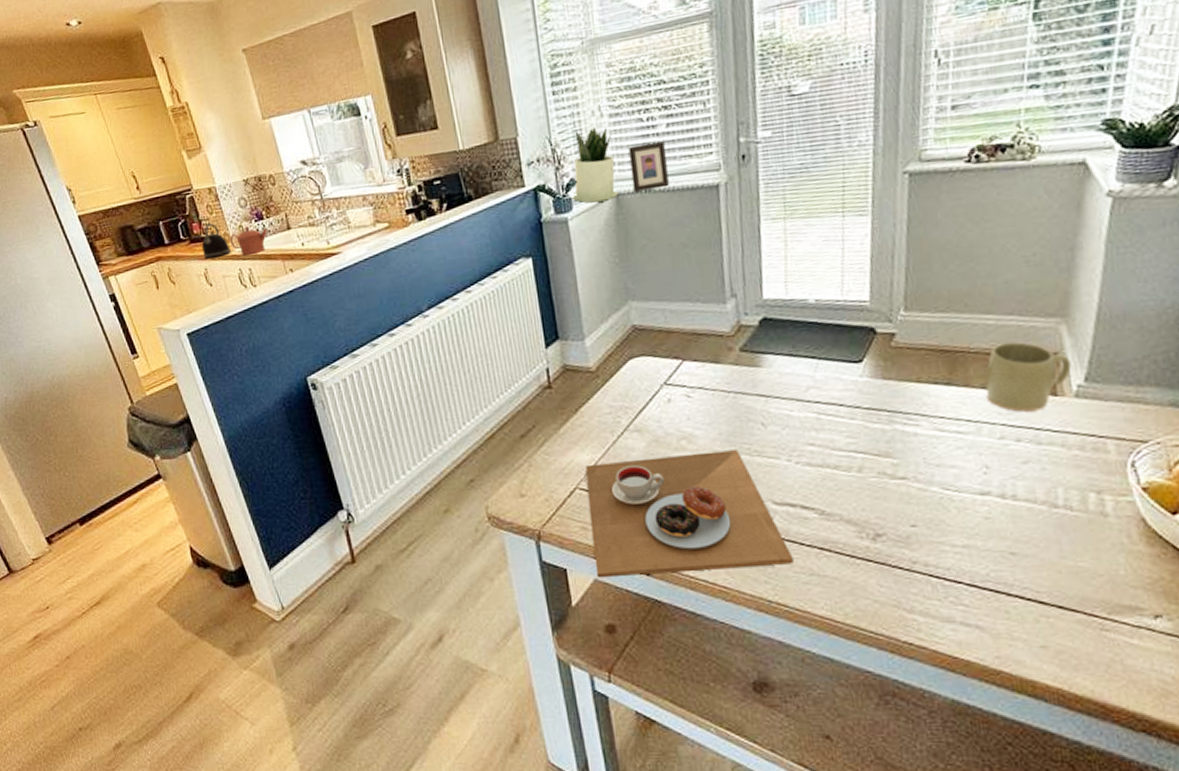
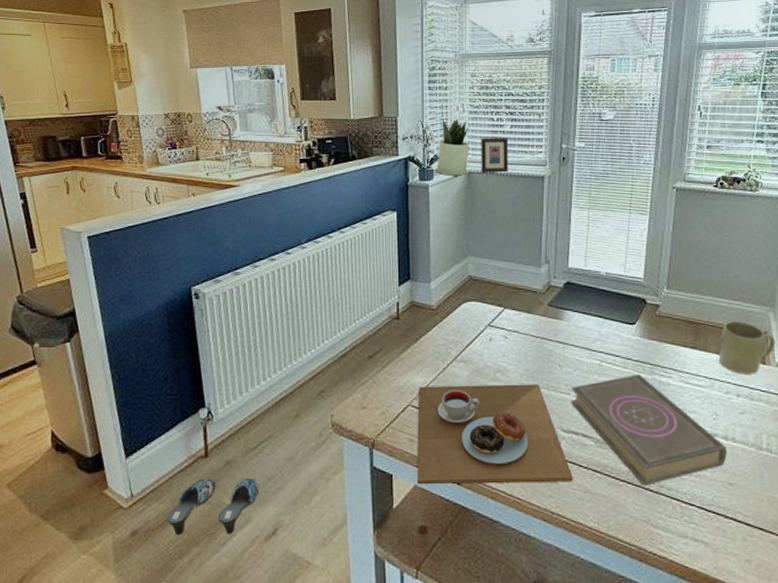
kettle: present [201,222,231,259] -> none [115,144,142,174]
teapot: present [229,227,268,255] -> none [143,153,179,176]
slippers: none [322,583,417,646] -> present [166,478,260,535]
book: none [782,425,1006,563] -> present [571,374,727,486]

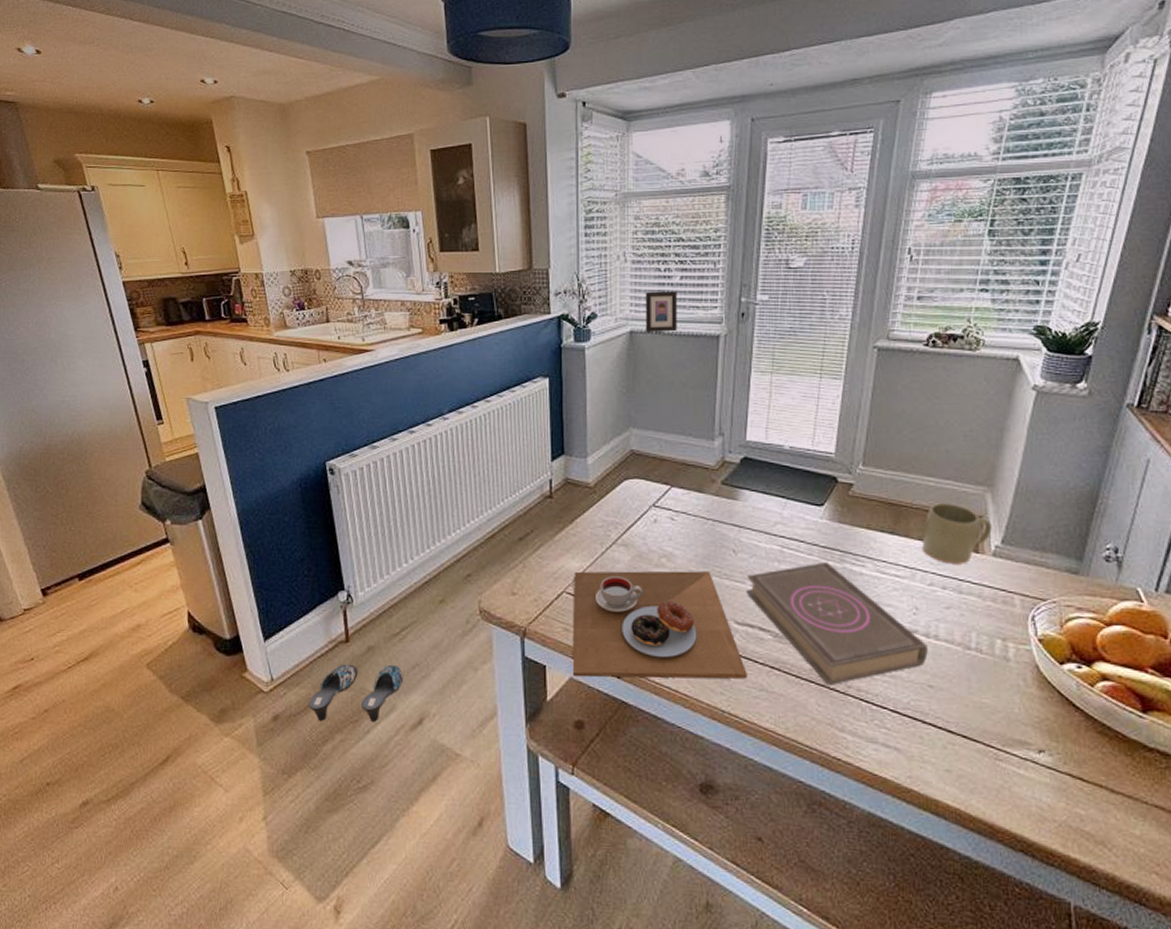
planter: present [434,118,471,176] -> none [591,269,634,336]

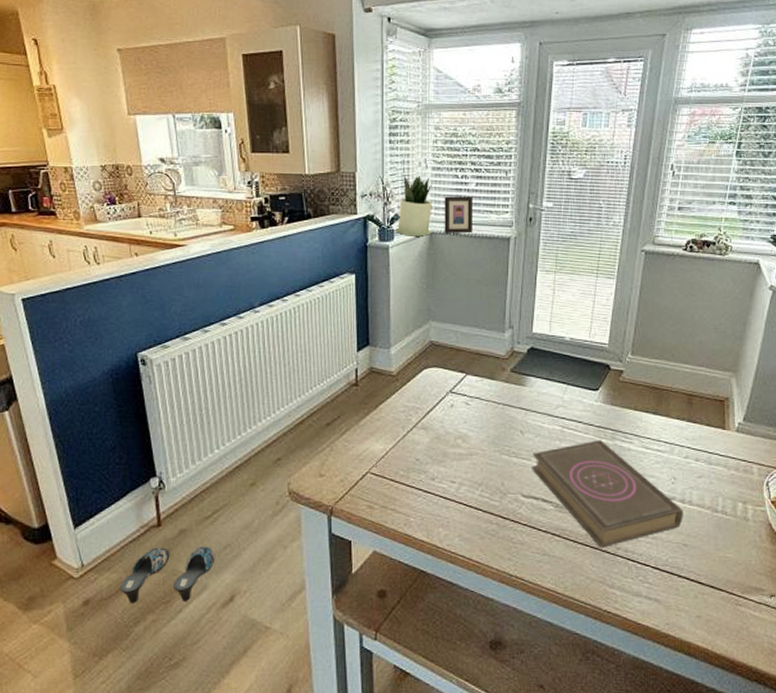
place setting: present [572,571,747,679] -> none [375,450,532,550]
planter: none [591,269,634,336] -> present [395,175,434,237]
mug: present [922,503,992,564] -> none [679,387,736,439]

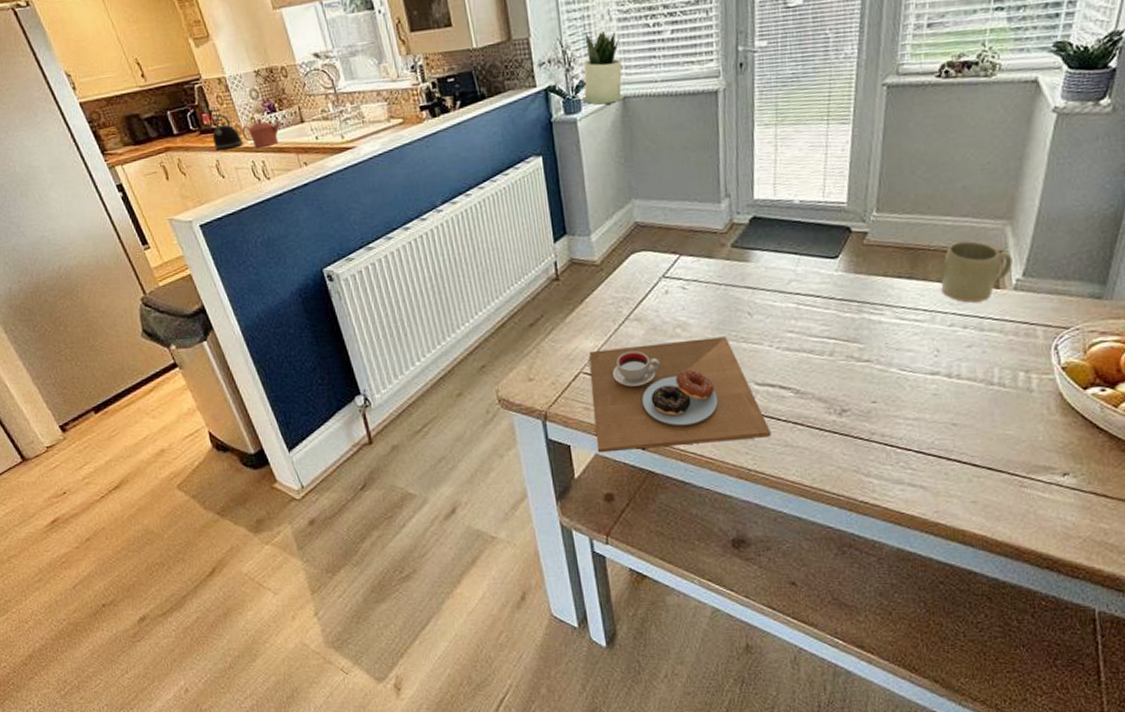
kettle: none [49,199,79,232] -> present [212,113,243,150]
teapot: none [79,209,119,234] -> present [241,119,281,147]
slippers: present [119,547,216,603] -> none [341,461,432,520]
place setting: none [375,450,532,550] -> present [589,337,771,453]
picture frame: present [444,196,472,234] -> none [635,47,672,95]
book: present [532,440,683,548] -> none [764,315,951,434]
mug: none [679,387,736,439] -> present [940,241,1013,303]

